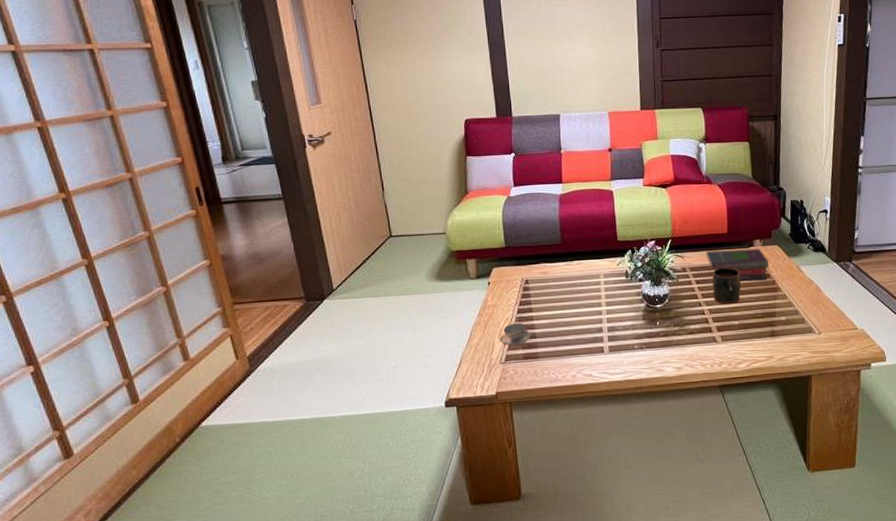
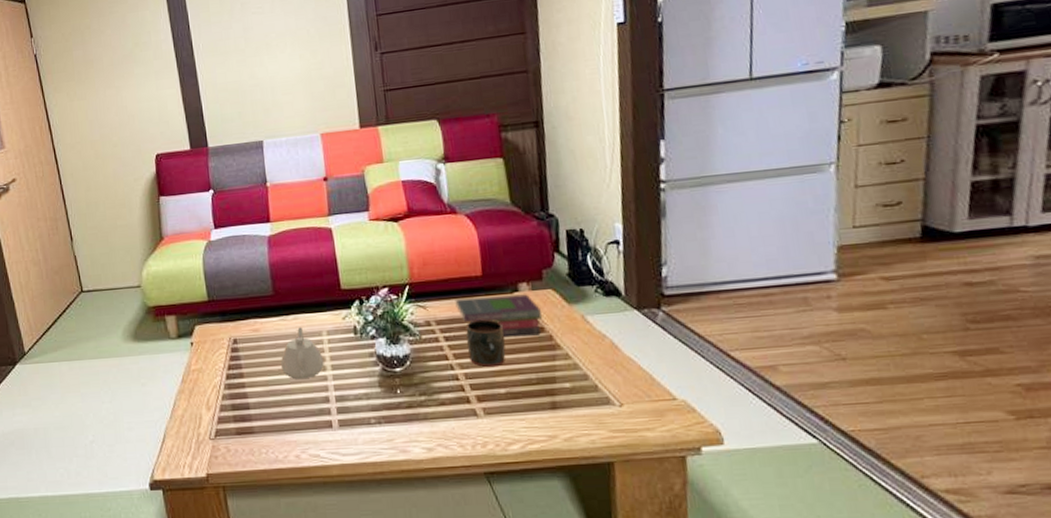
teacup: present [500,322,531,346] -> none [208,390,244,419]
teapot: none [564,270,600,313] -> present [280,327,324,379]

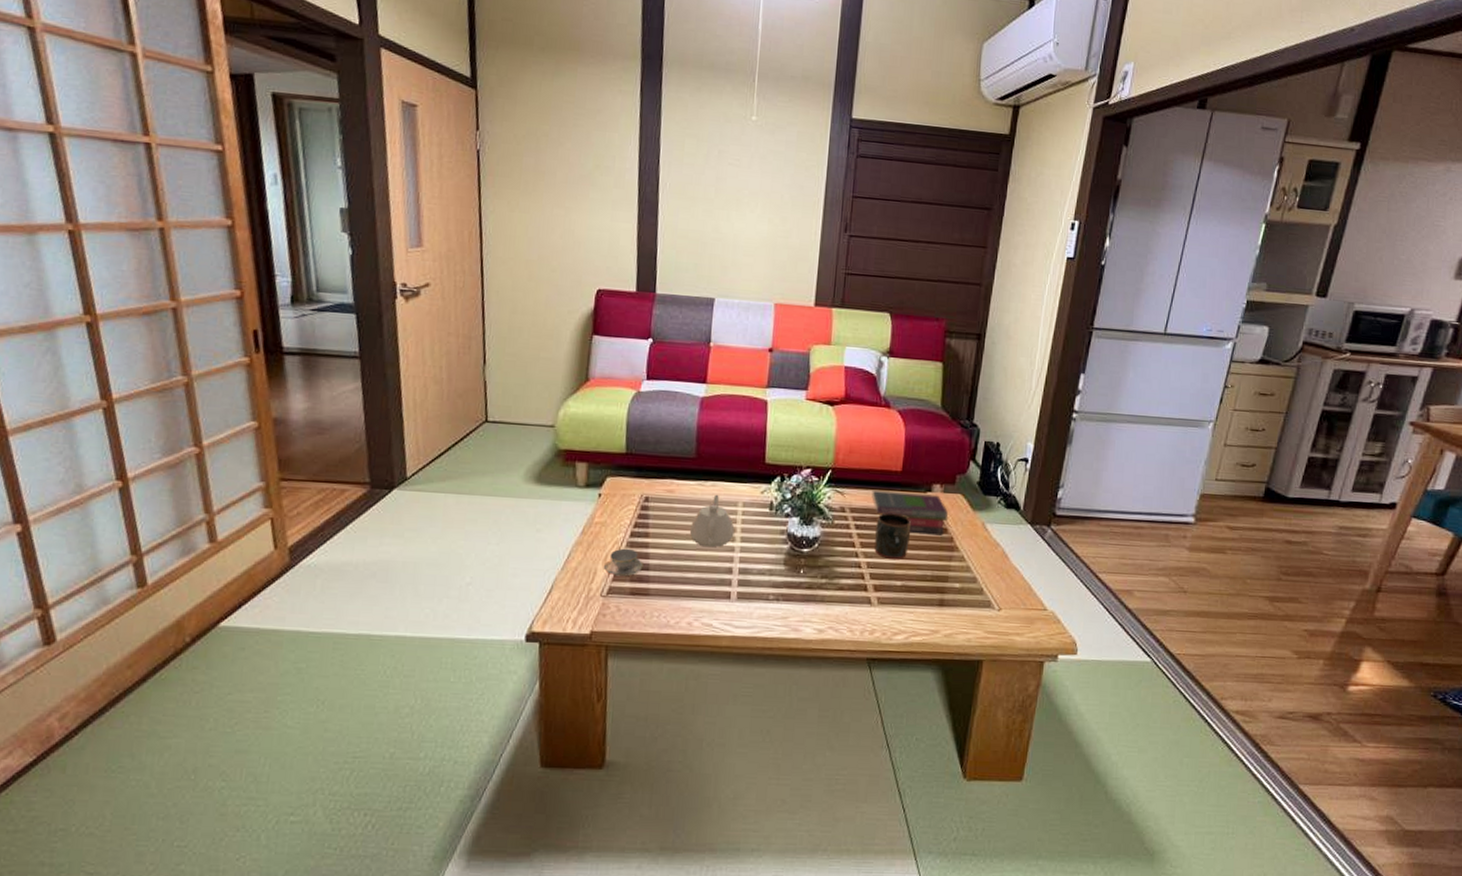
teacup: none [208,390,244,419] -> present [604,548,644,577]

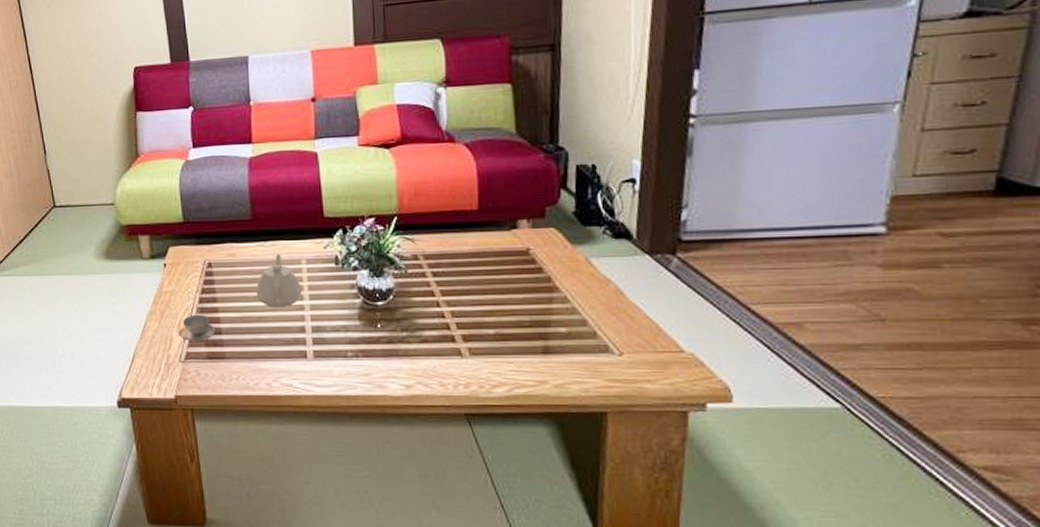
books: present [871,490,949,536] -> none [446,230,542,276]
mug: present [874,512,911,559] -> none [456,256,499,306]

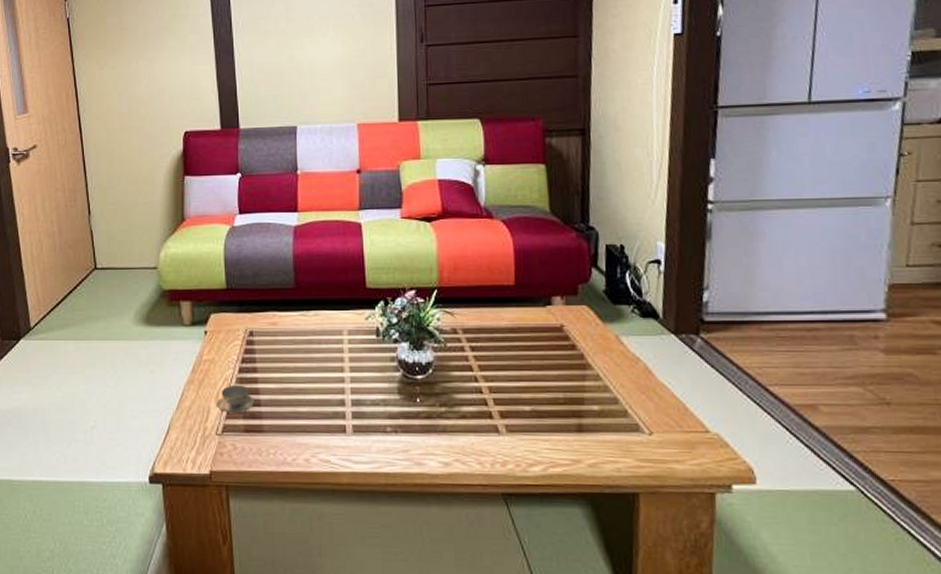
teapot: present [256,254,302,306] -> none [296,324,343,378]

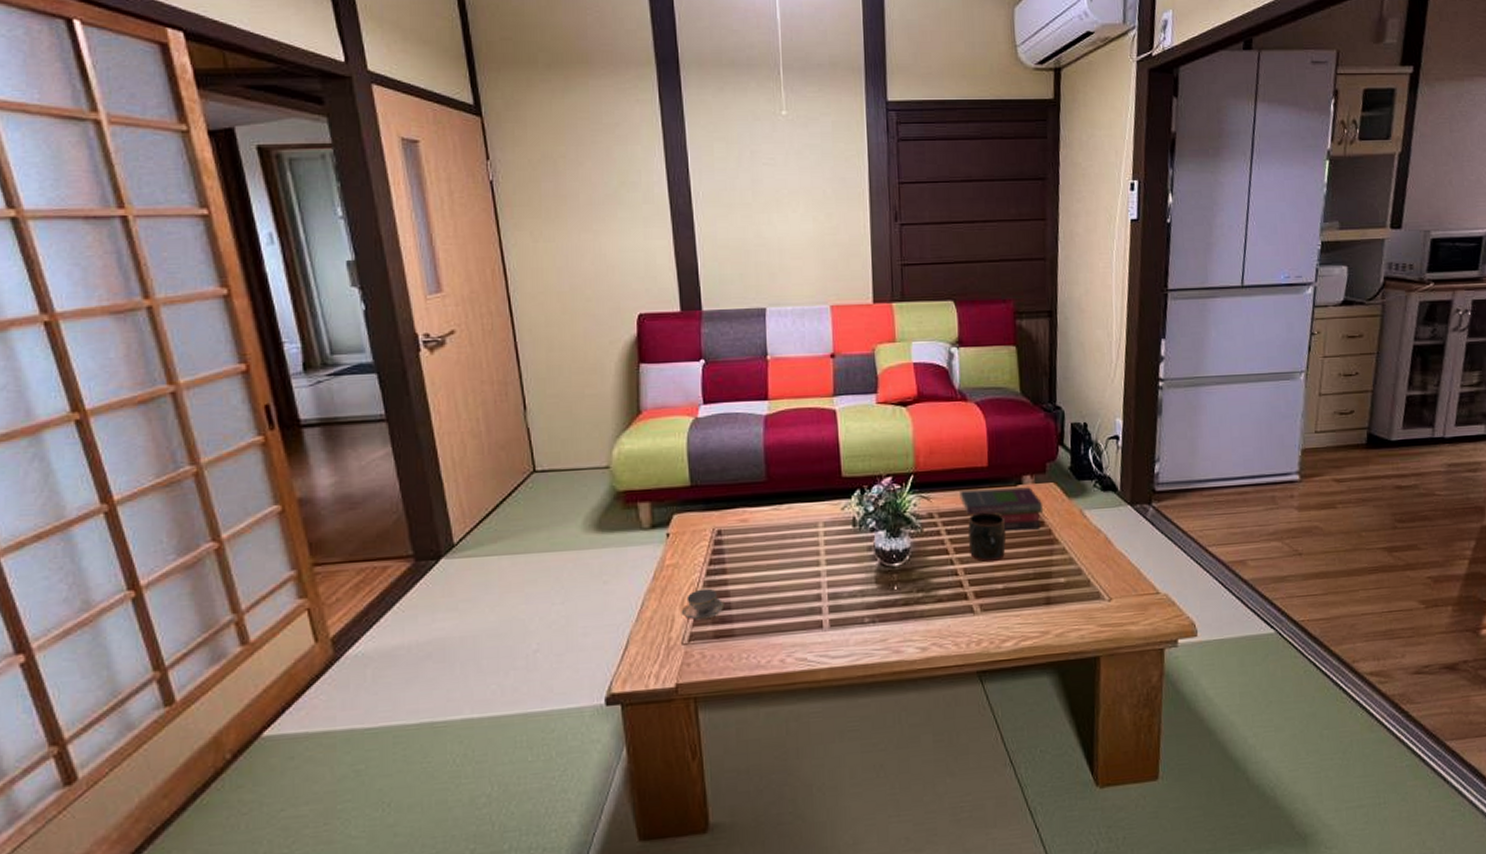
books: none [484,307,575,353] -> present [959,486,1044,531]
mug: none [493,331,534,382] -> present [968,512,1007,562]

